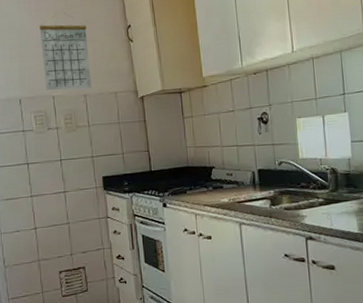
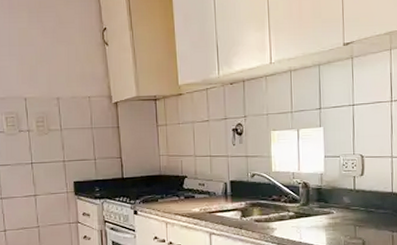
calendar: present [39,13,91,90] -> none [12,12,64,92]

